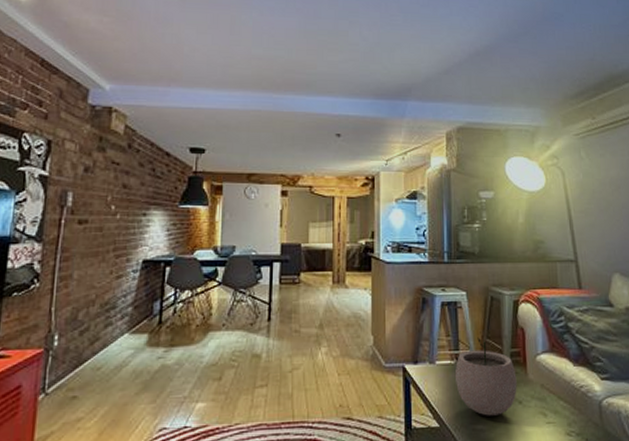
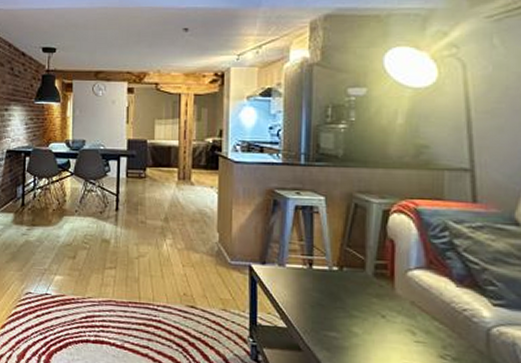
plant pot: present [455,337,517,416] -> none [308,245,381,326]

